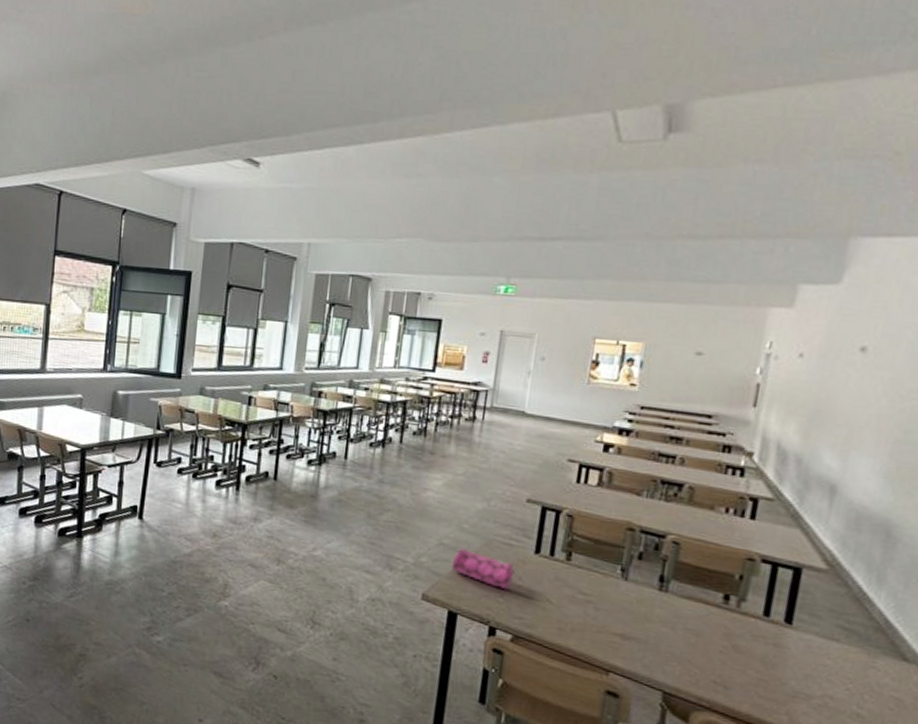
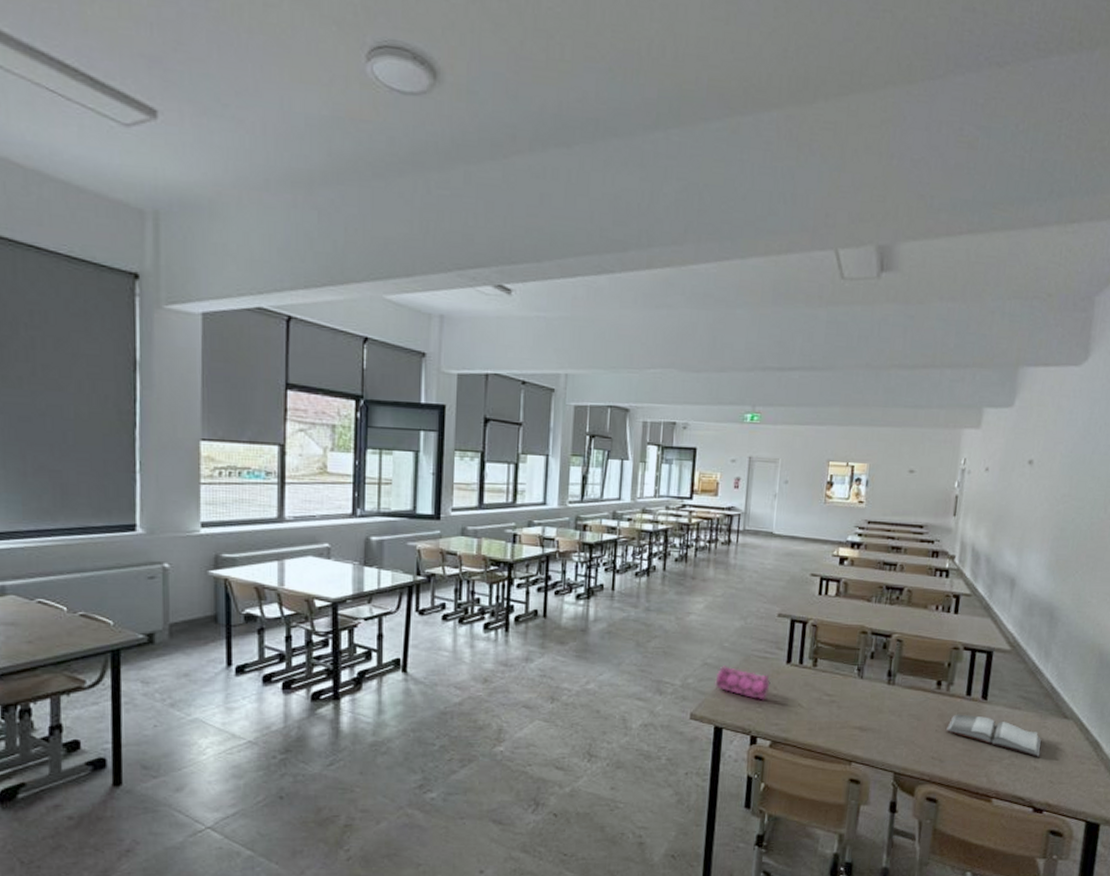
hardback book: none [732,636,868,703] -> present [945,714,1041,757]

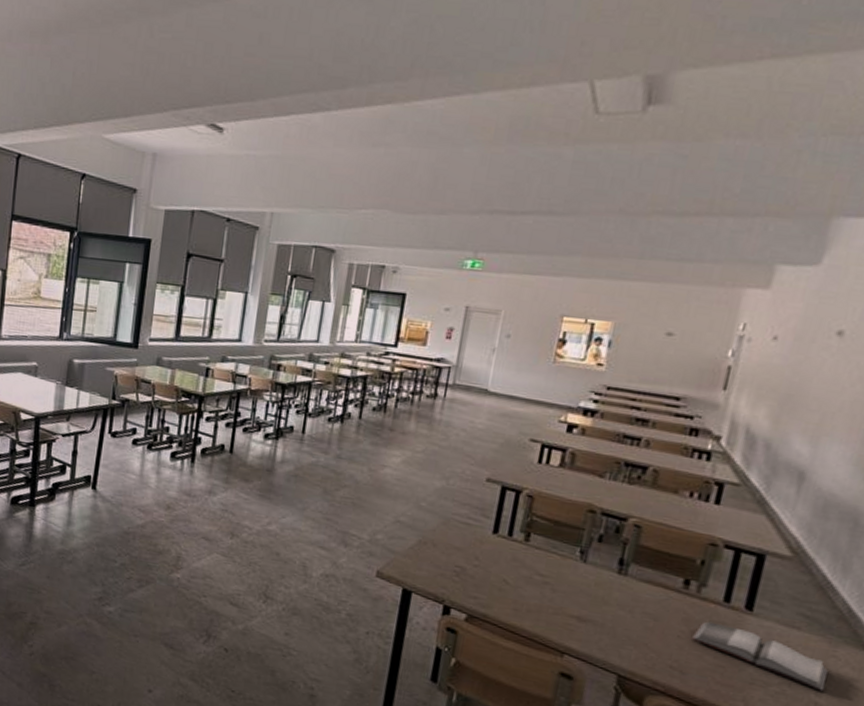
pencil case: present [715,666,771,700] -> none [407,526,472,570]

